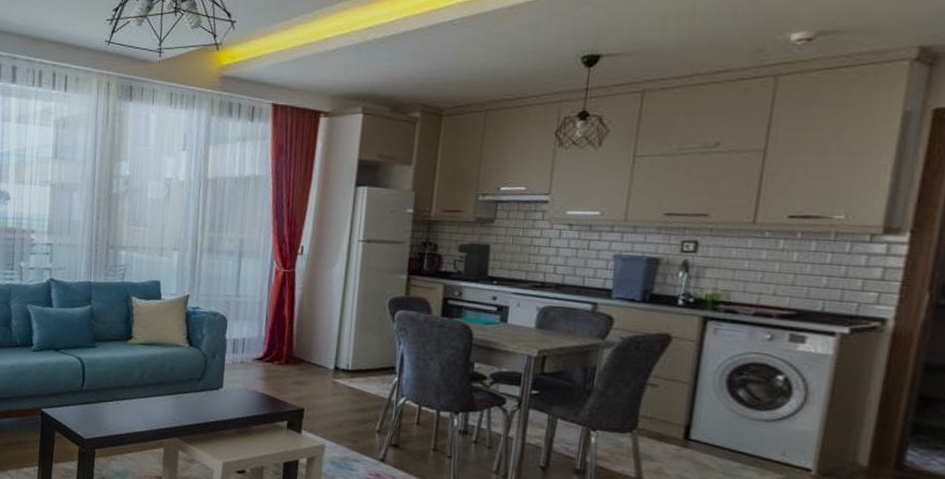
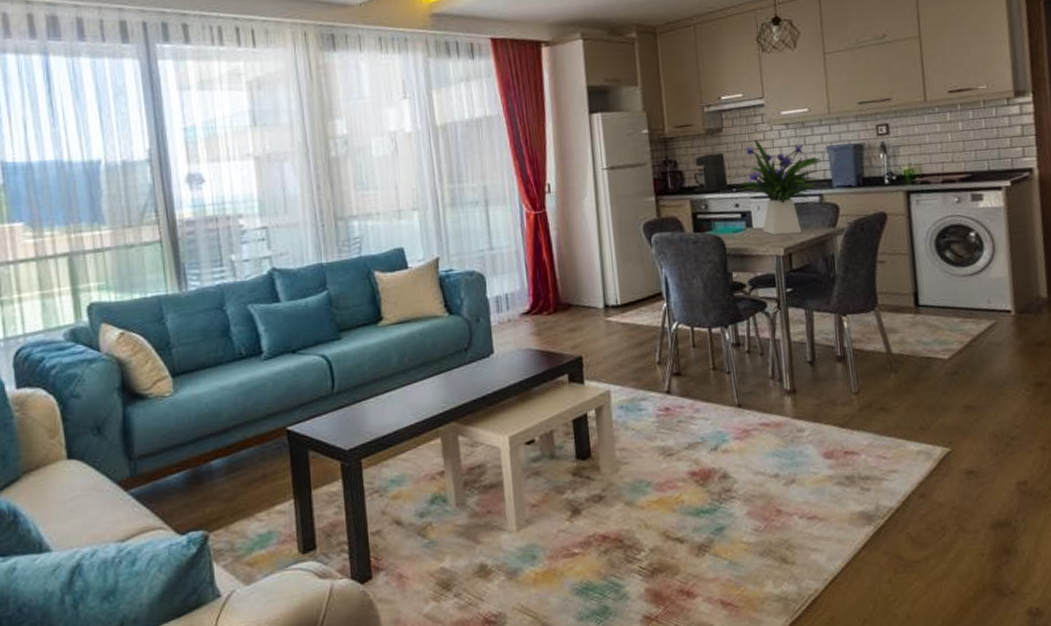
flower arrangement: none [495,235,604,339] -> present [732,139,821,236]

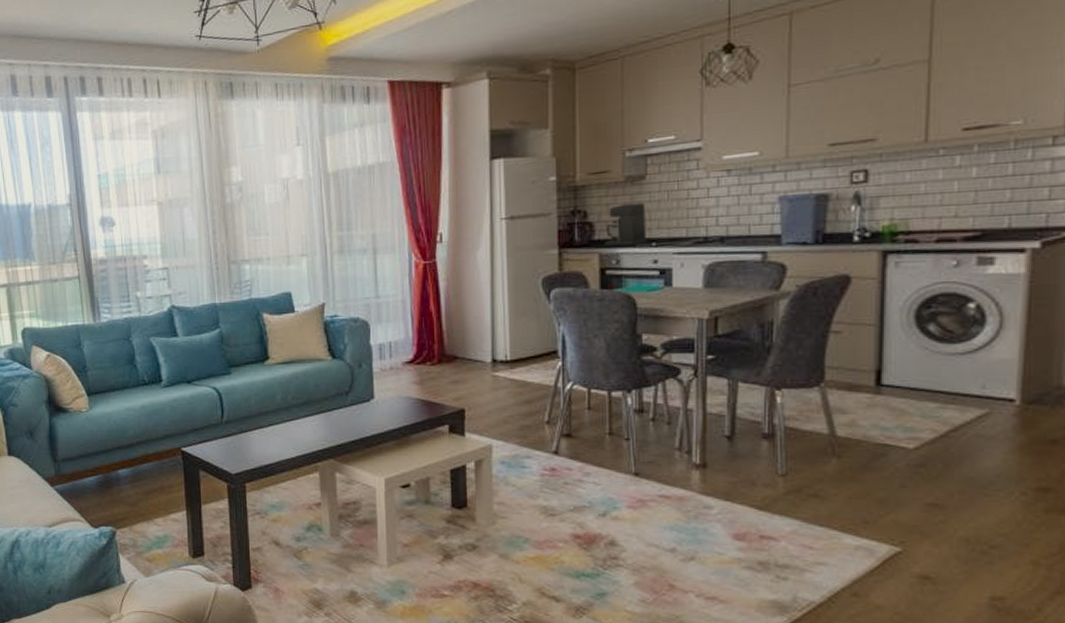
flower arrangement: present [732,139,821,236] -> none [653,187,769,296]

